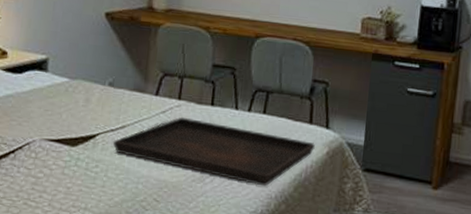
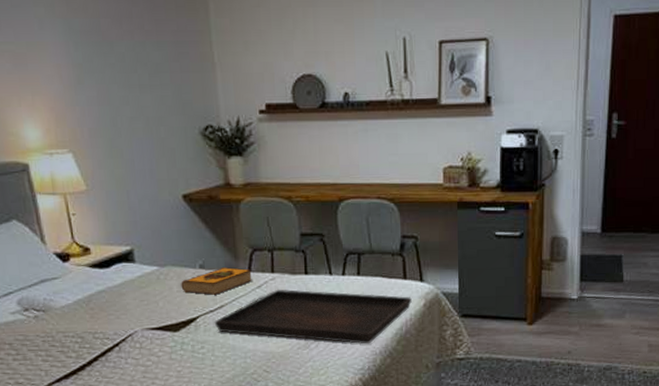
hardback book: none [87,88,159,114] -> present [181,267,253,295]

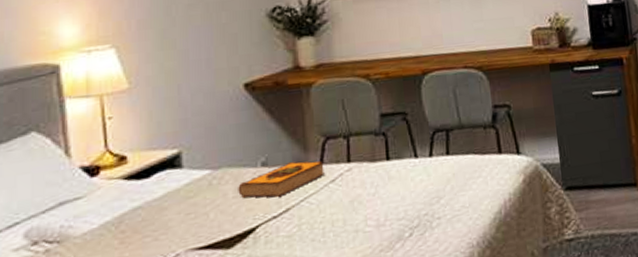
serving tray: present [214,289,412,345] -> none [277,173,509,243]

